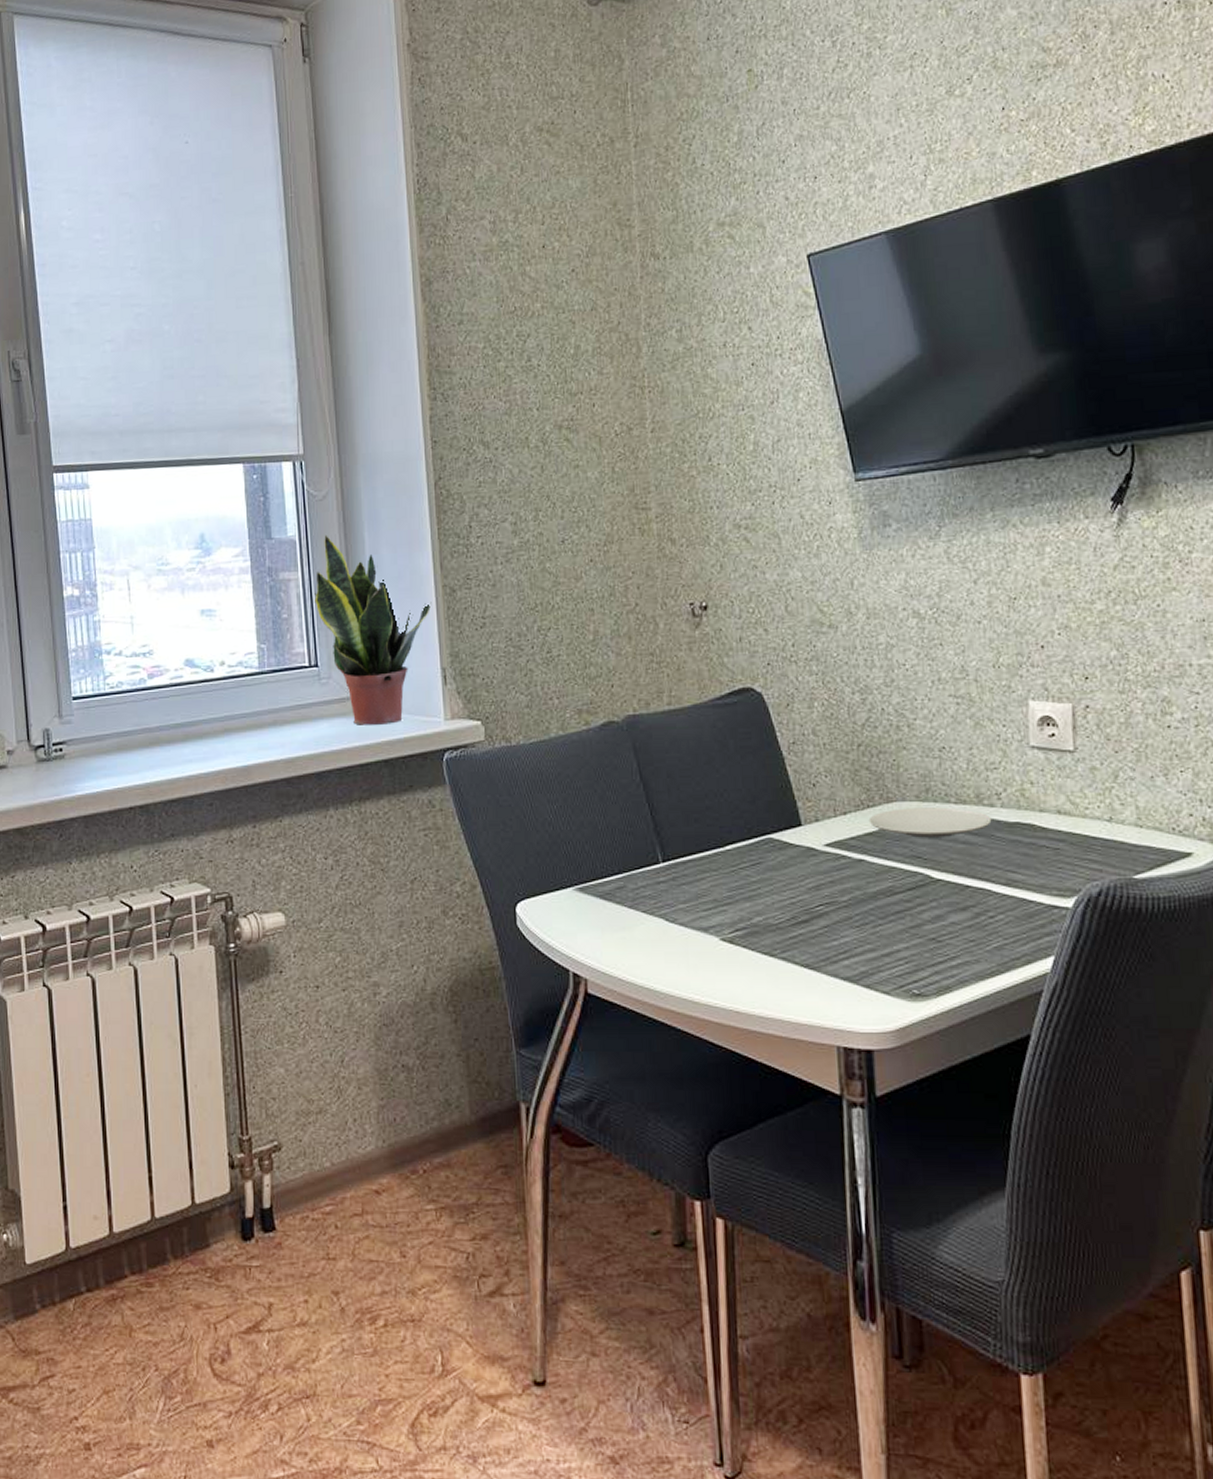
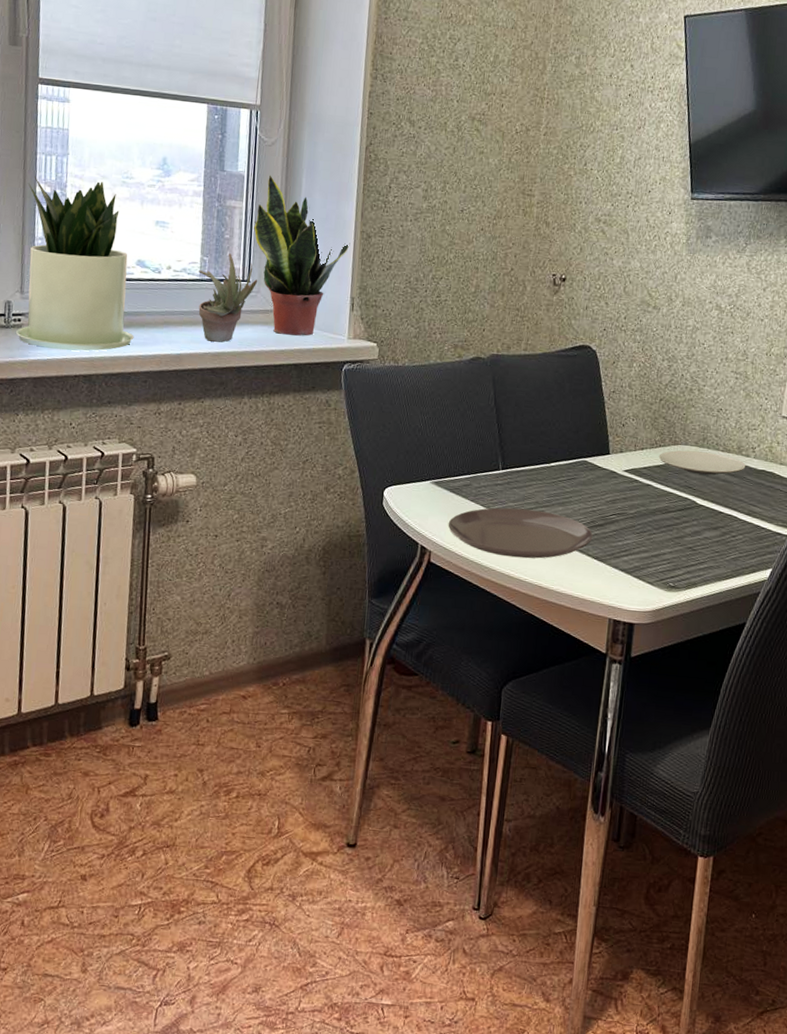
planter: none [53,574,192,780] -> present [15,176,134,352]
succulent plant: none [257,636,328,747] -> present [198,253,258,343]
plate: none [603,910,797,976] -> present [448,507,593,559]

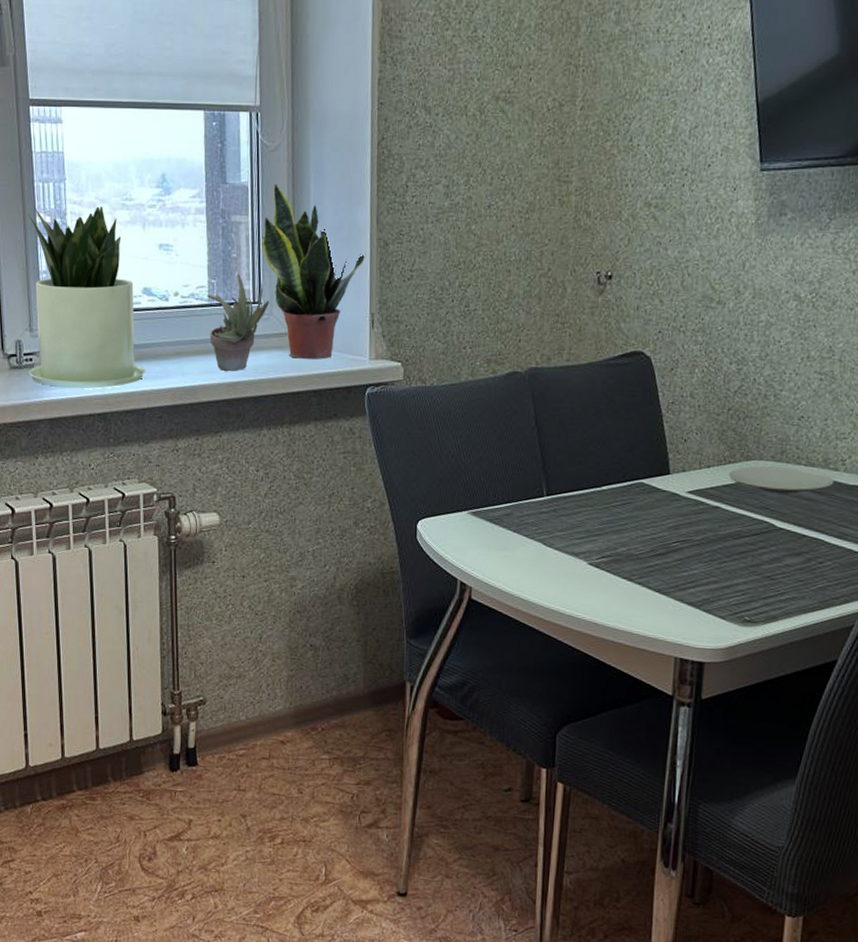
plate: present [448,507,593,559] -> none [489,537,654,593]

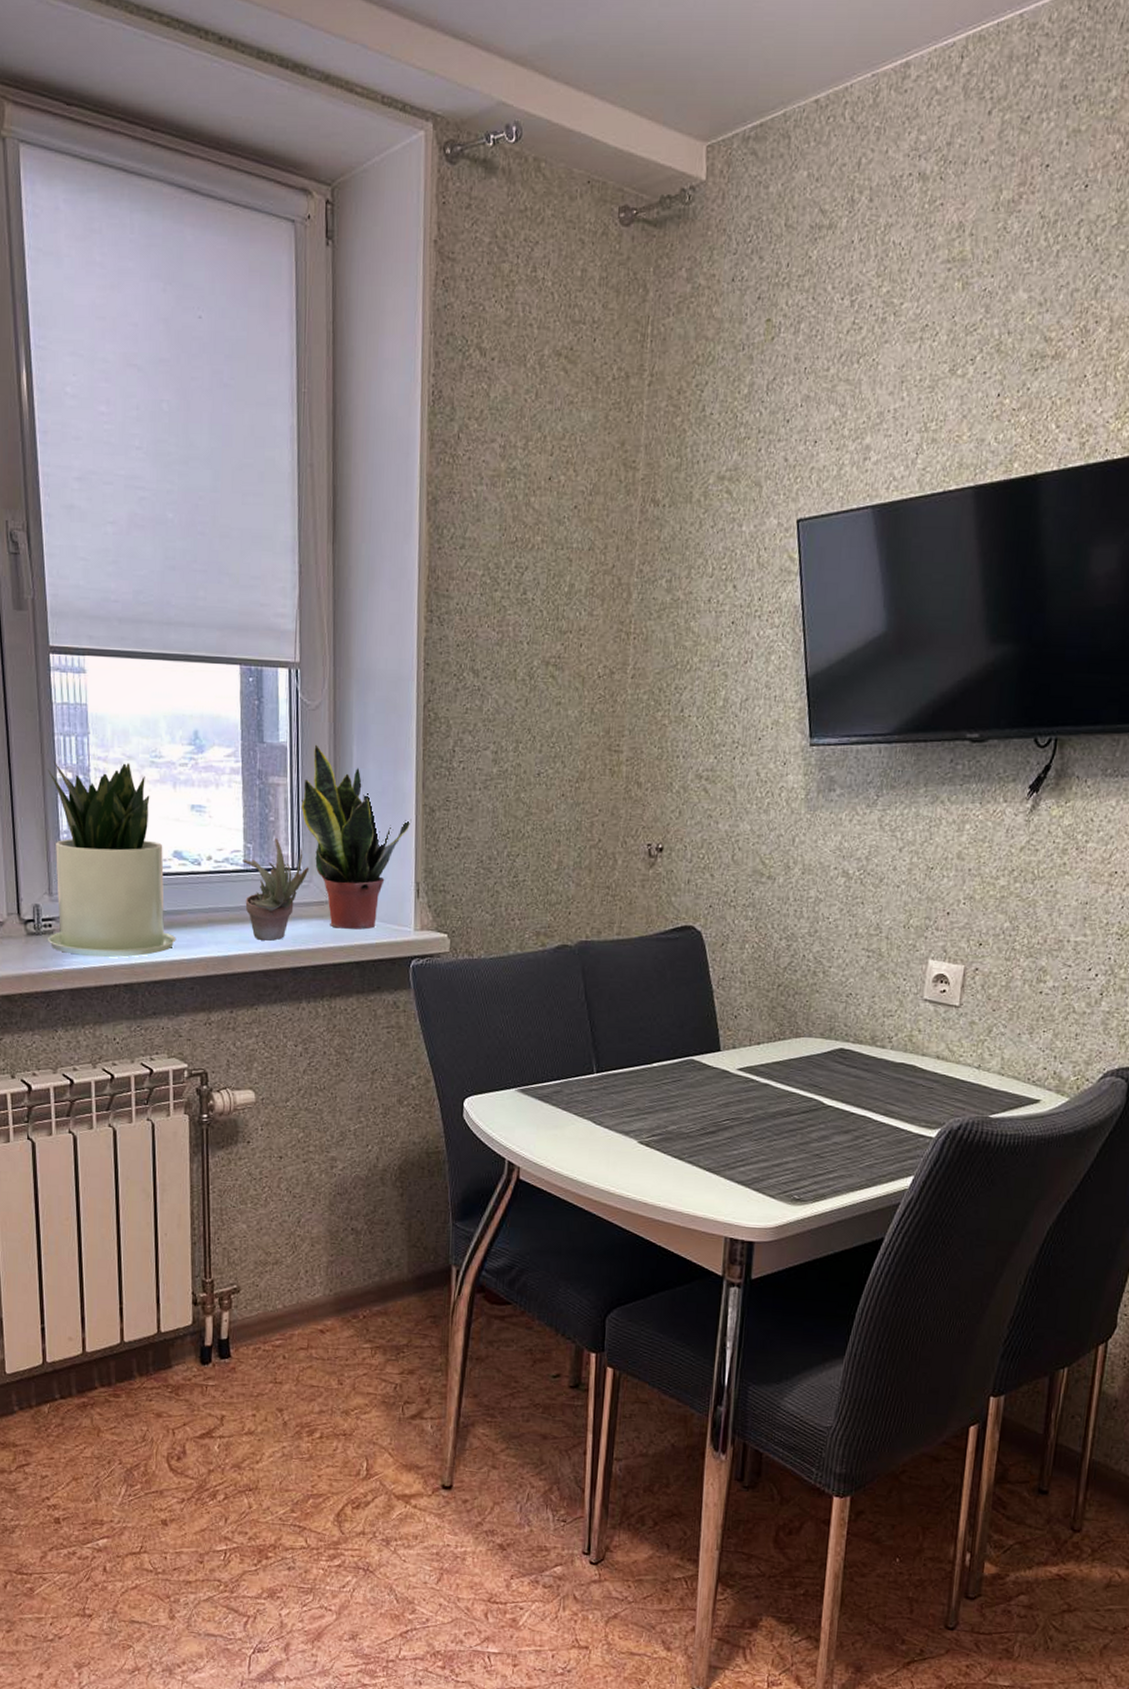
plate: present [728,466,834,494] -> none [778,1043,881,1071]

